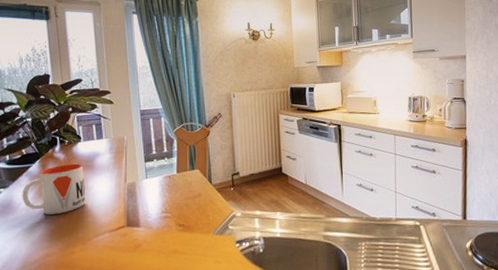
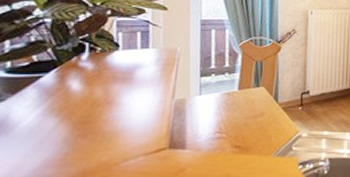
mug: present [22,163,86,215] -> none [24,75,119,135]

